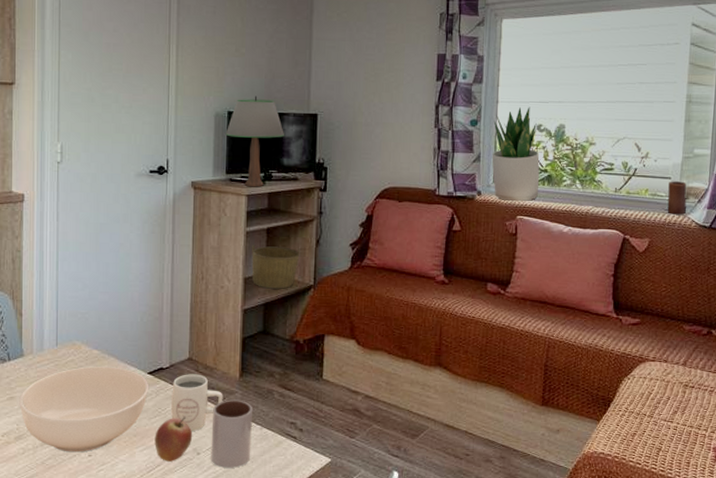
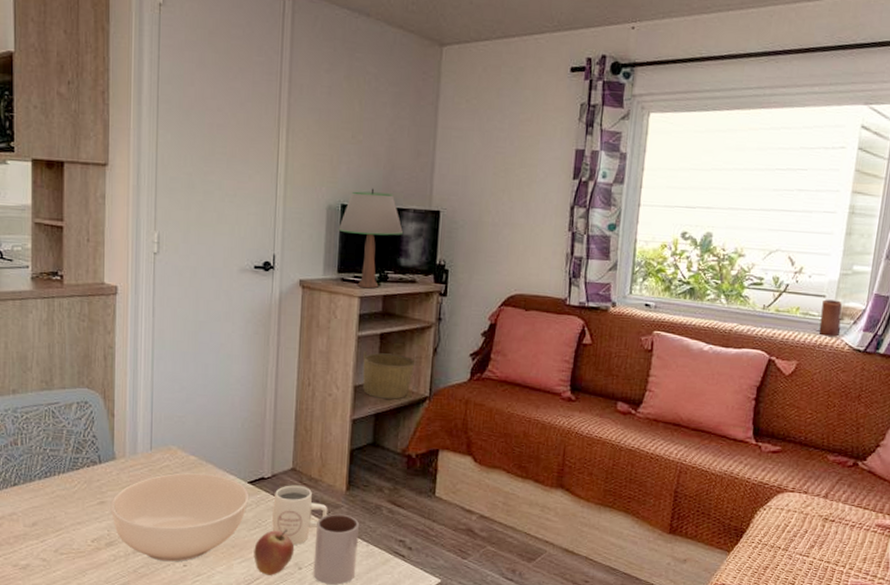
planter: present [492,106,540,202] -> none [629,211,682,316]

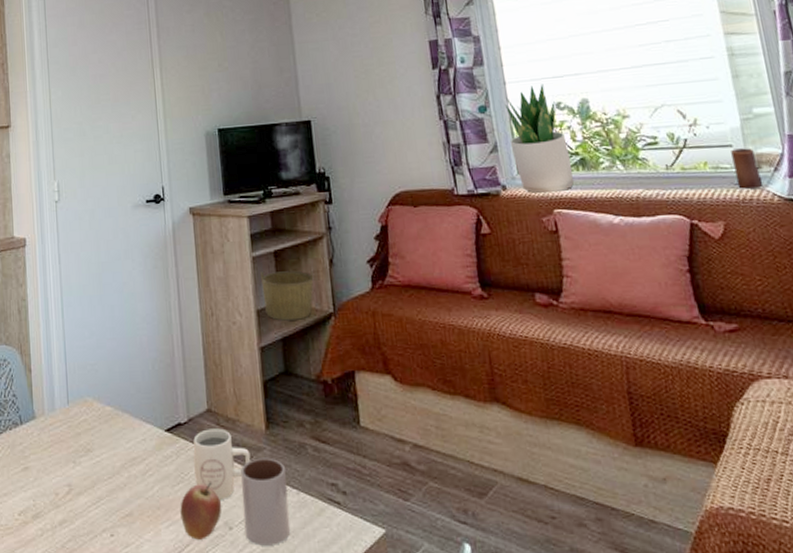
bowl: present [110,472,250,562] -> none [34,424,169,532]
table lamp: present [338,188,404,289] -> none [218,109,280,208]
planter: none [629,211,682,316] -> present [504,83,574,194]

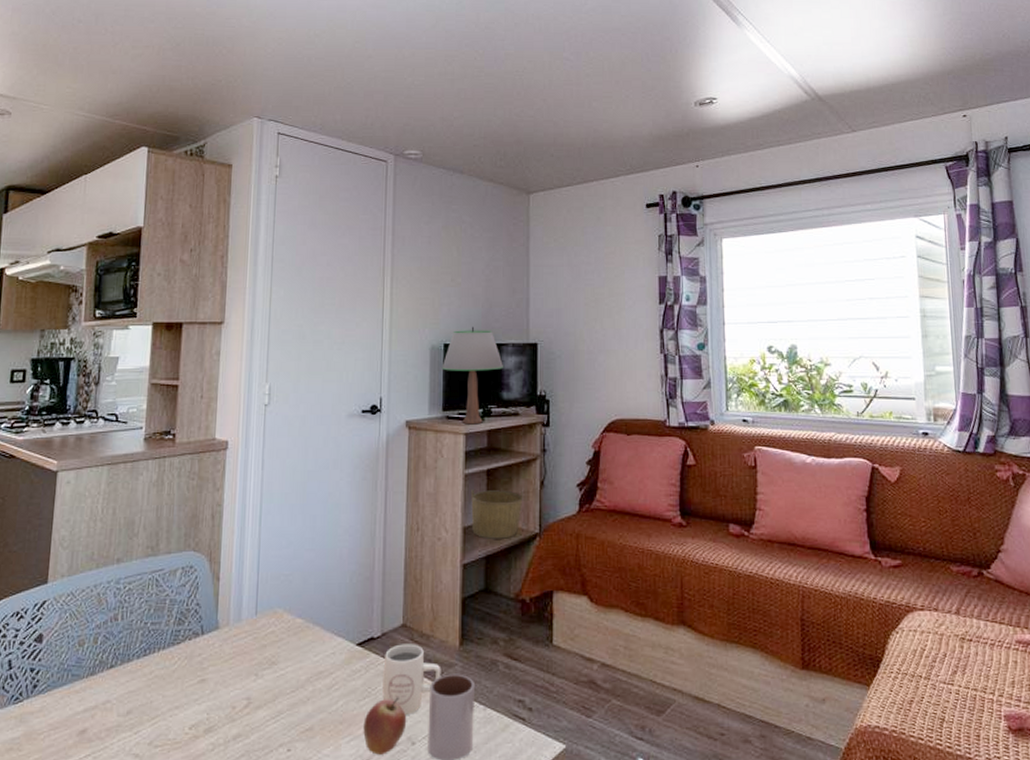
table lamp: none [218,109,280,208] -> present [441,326,504,425]
planter: present [504,83,574,194] -> none [721,327,775,431]
candle: present [731,148,762,190] -> none [913,402,936,440]

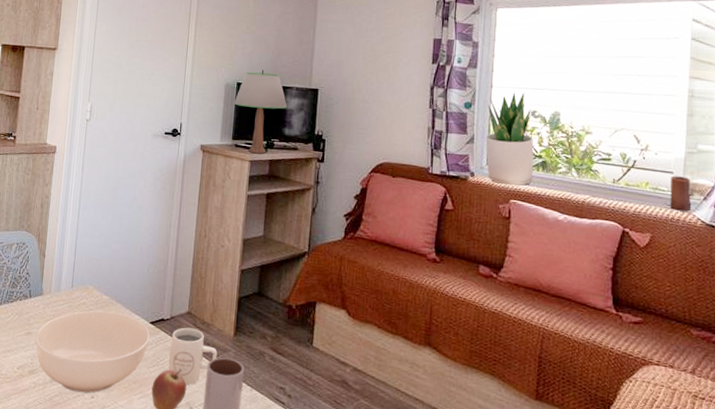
bowl: none [211,637,359,747] -> present [35,310,151,393]
basket: present [471,489,523,539] -> none [251,208,297,253]
planter: none [721,327,775,431] -> present [485,92,534,186]
candle: none [913,402,936,440] -> present [670,176,691,212]

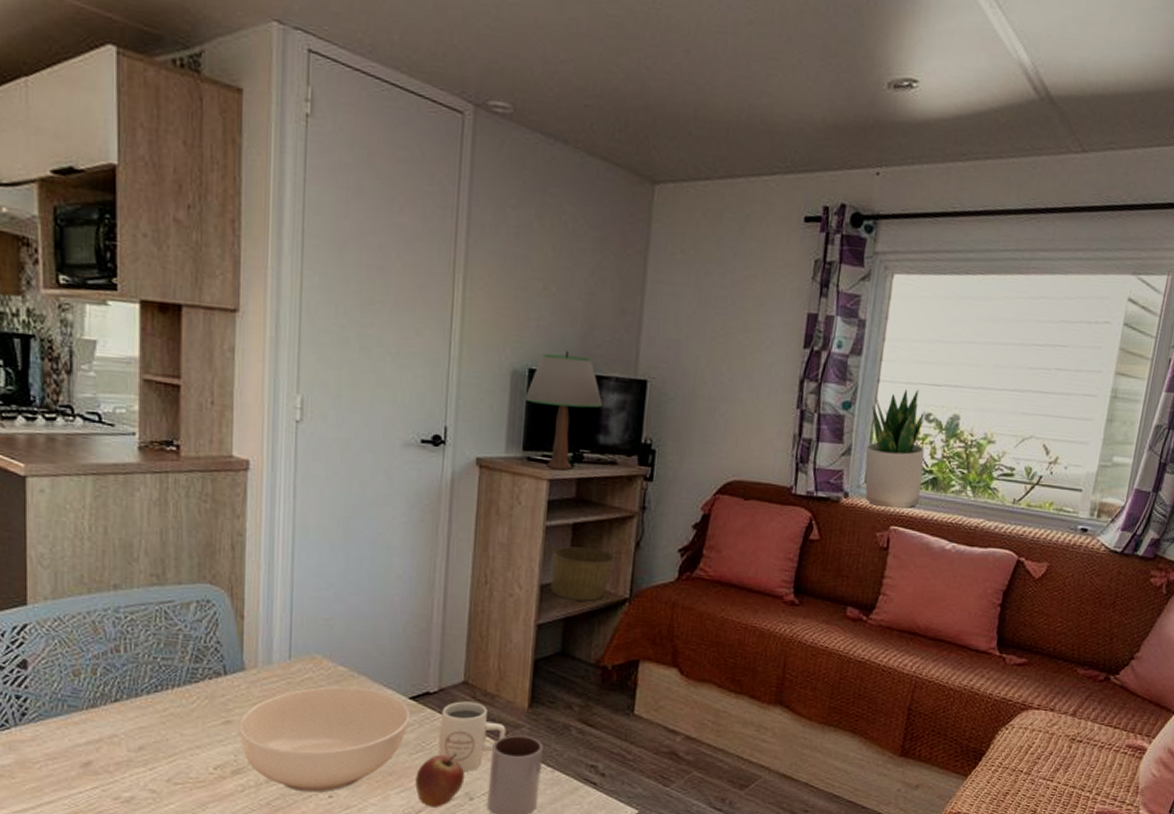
basket: none [251,208,297,253] -> present [551,543,615,601]
candle: present [670,176,691,212] -> none [1073,494,1100,537]

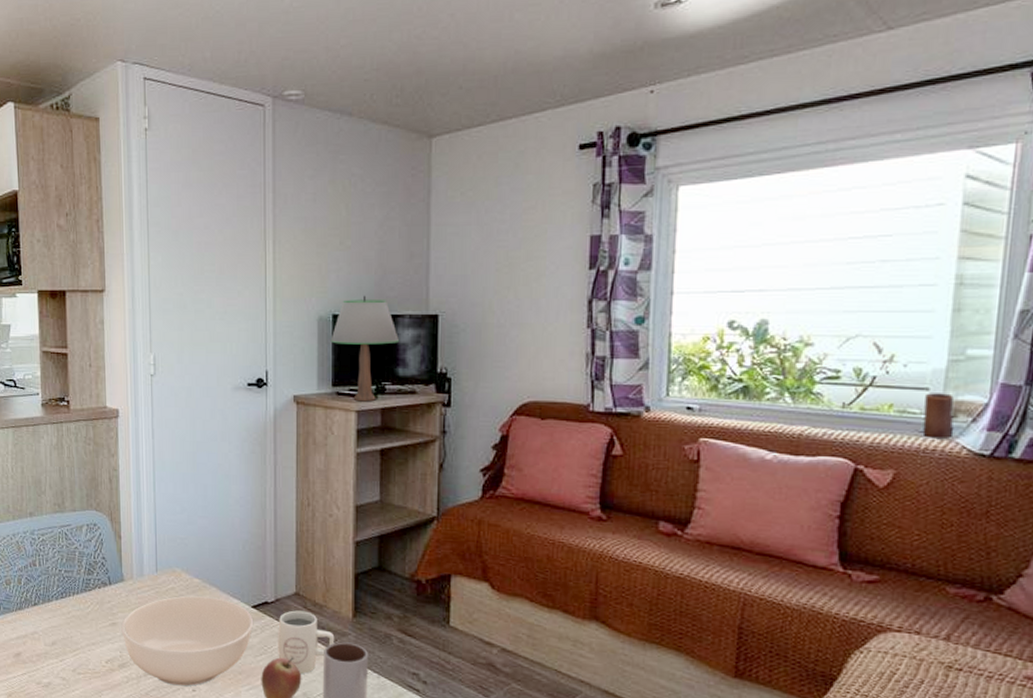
basket: present [551,543,615,601] -> none [364,468,420,520]
planter: present [864,389,926,509] -> none [664,297,732,420]
candle: none [1073,494,1100,537] -> present [922,393,955,440]

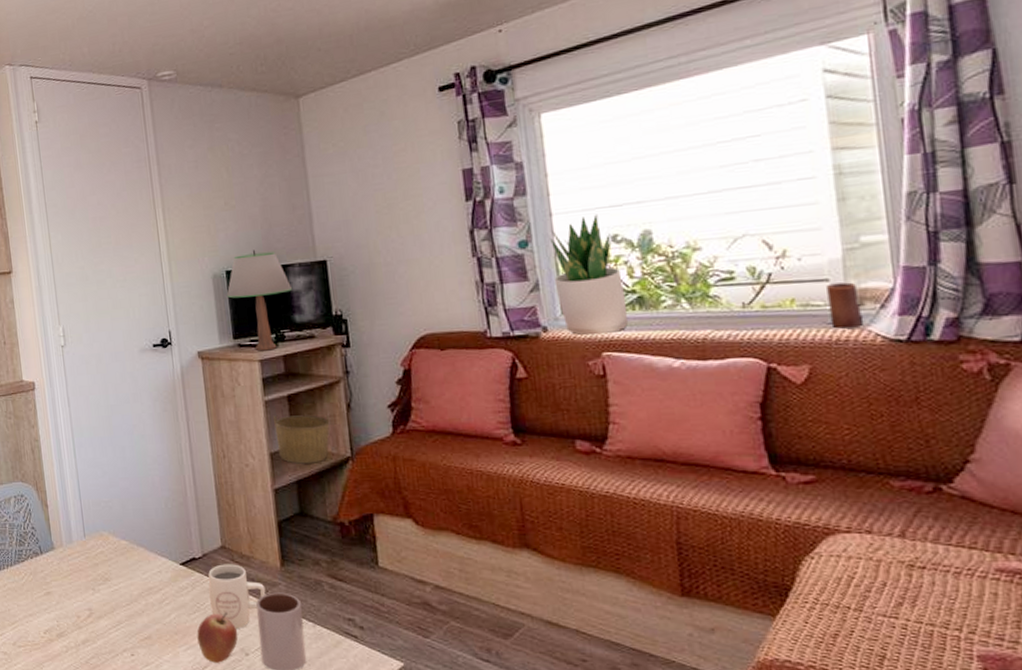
bowl: present [121,595,254,687] -> none [55,557,185,652]
basket: none [364,468,420,520] -> present [273,415,330,464]
planter: none [664,297,732,420] -> present [549,214,628,336]

